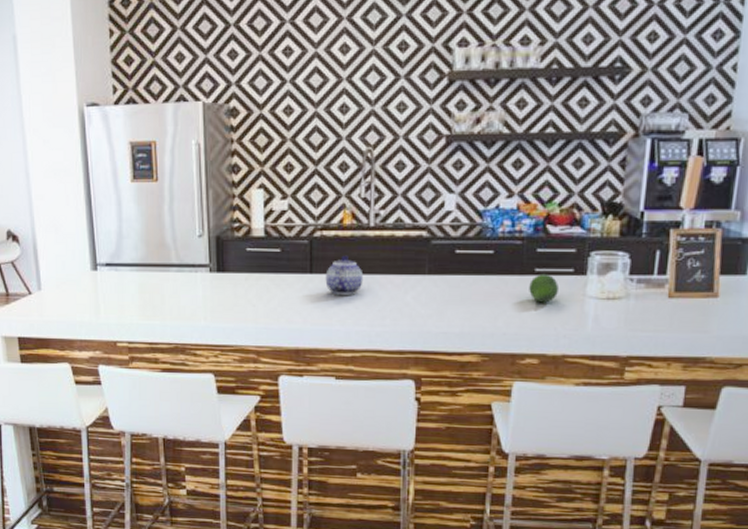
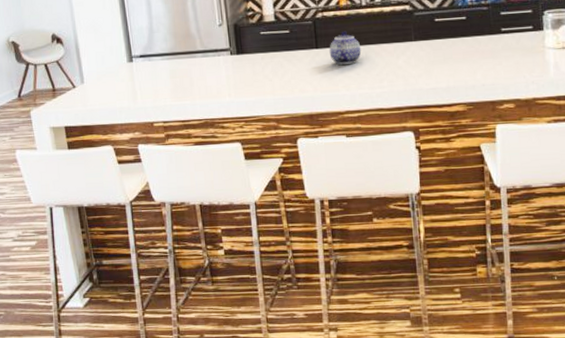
fruit: present [529,273,558,303] -> none [498,32,523,56]

